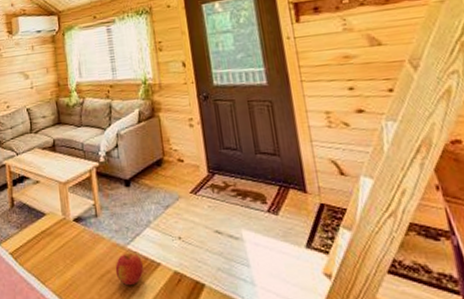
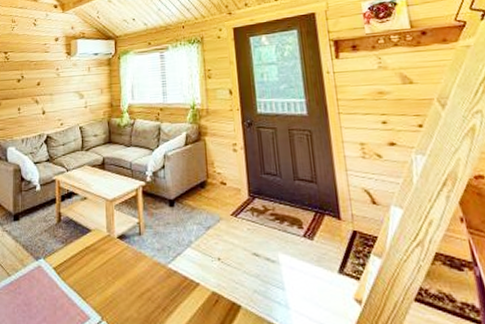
apple: present [115,252,144,286] -> none [155,271,183,305]

